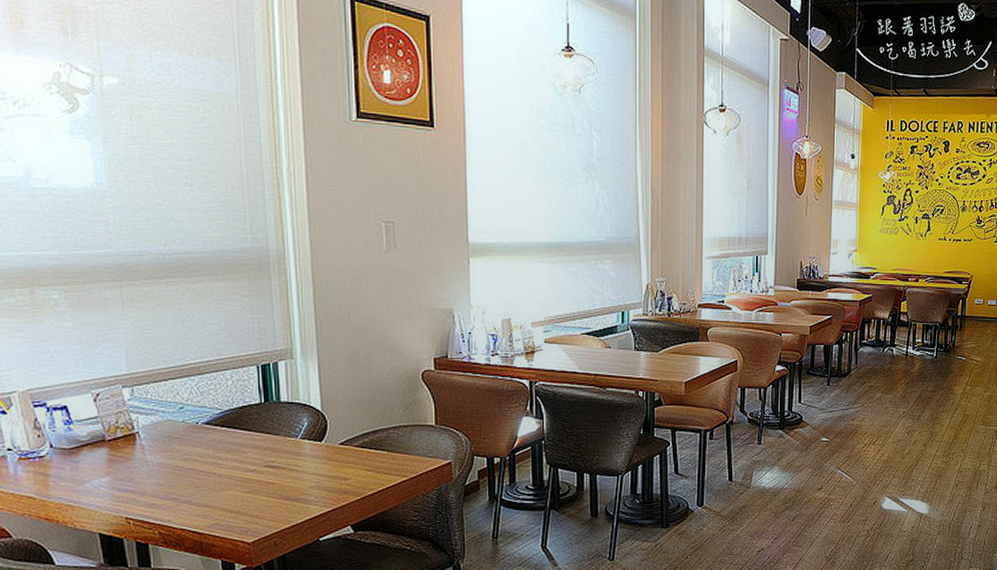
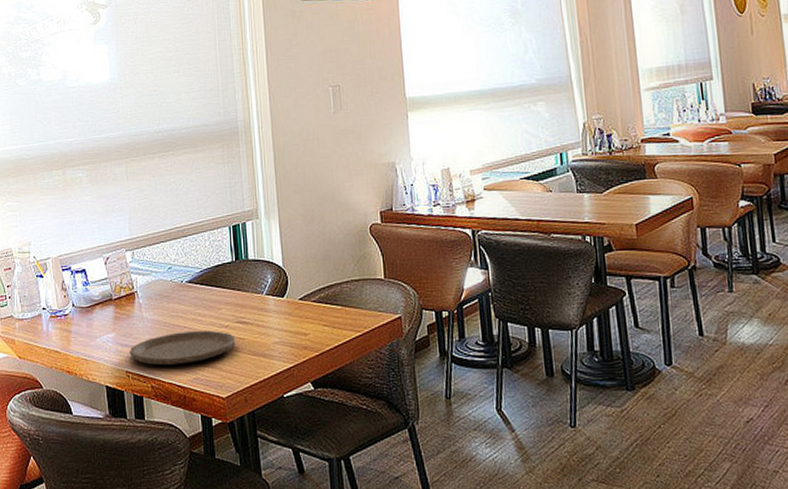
plate: none [129,474,264,511] -> present [129,330,236,366]

